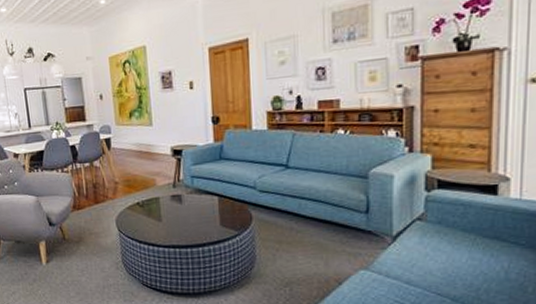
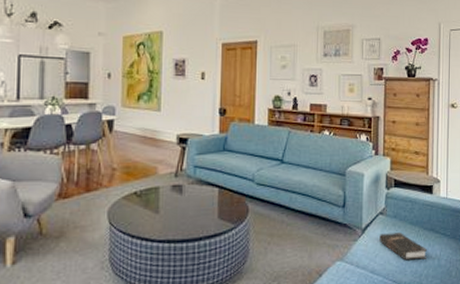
hardback book: none [417,241,489,272] -> present [379,232,428,261]

